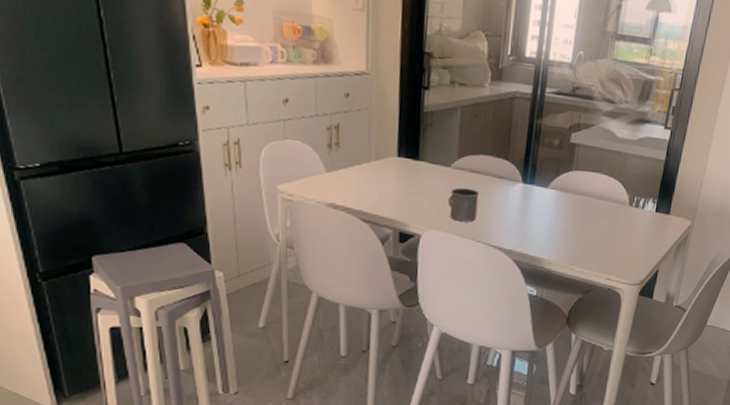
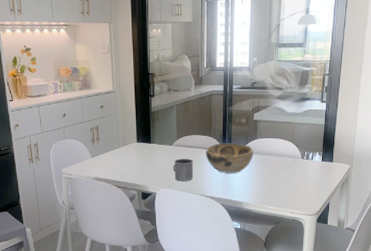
decorative bowl: none [497,171,565,217] -> present [205,143,253,173]

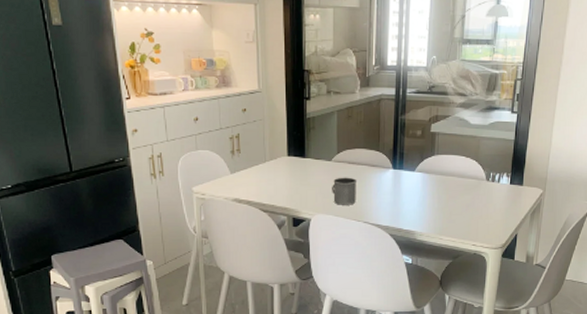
decorative bowl: present [205,143,253,173] -> none [372,159,429,197]

